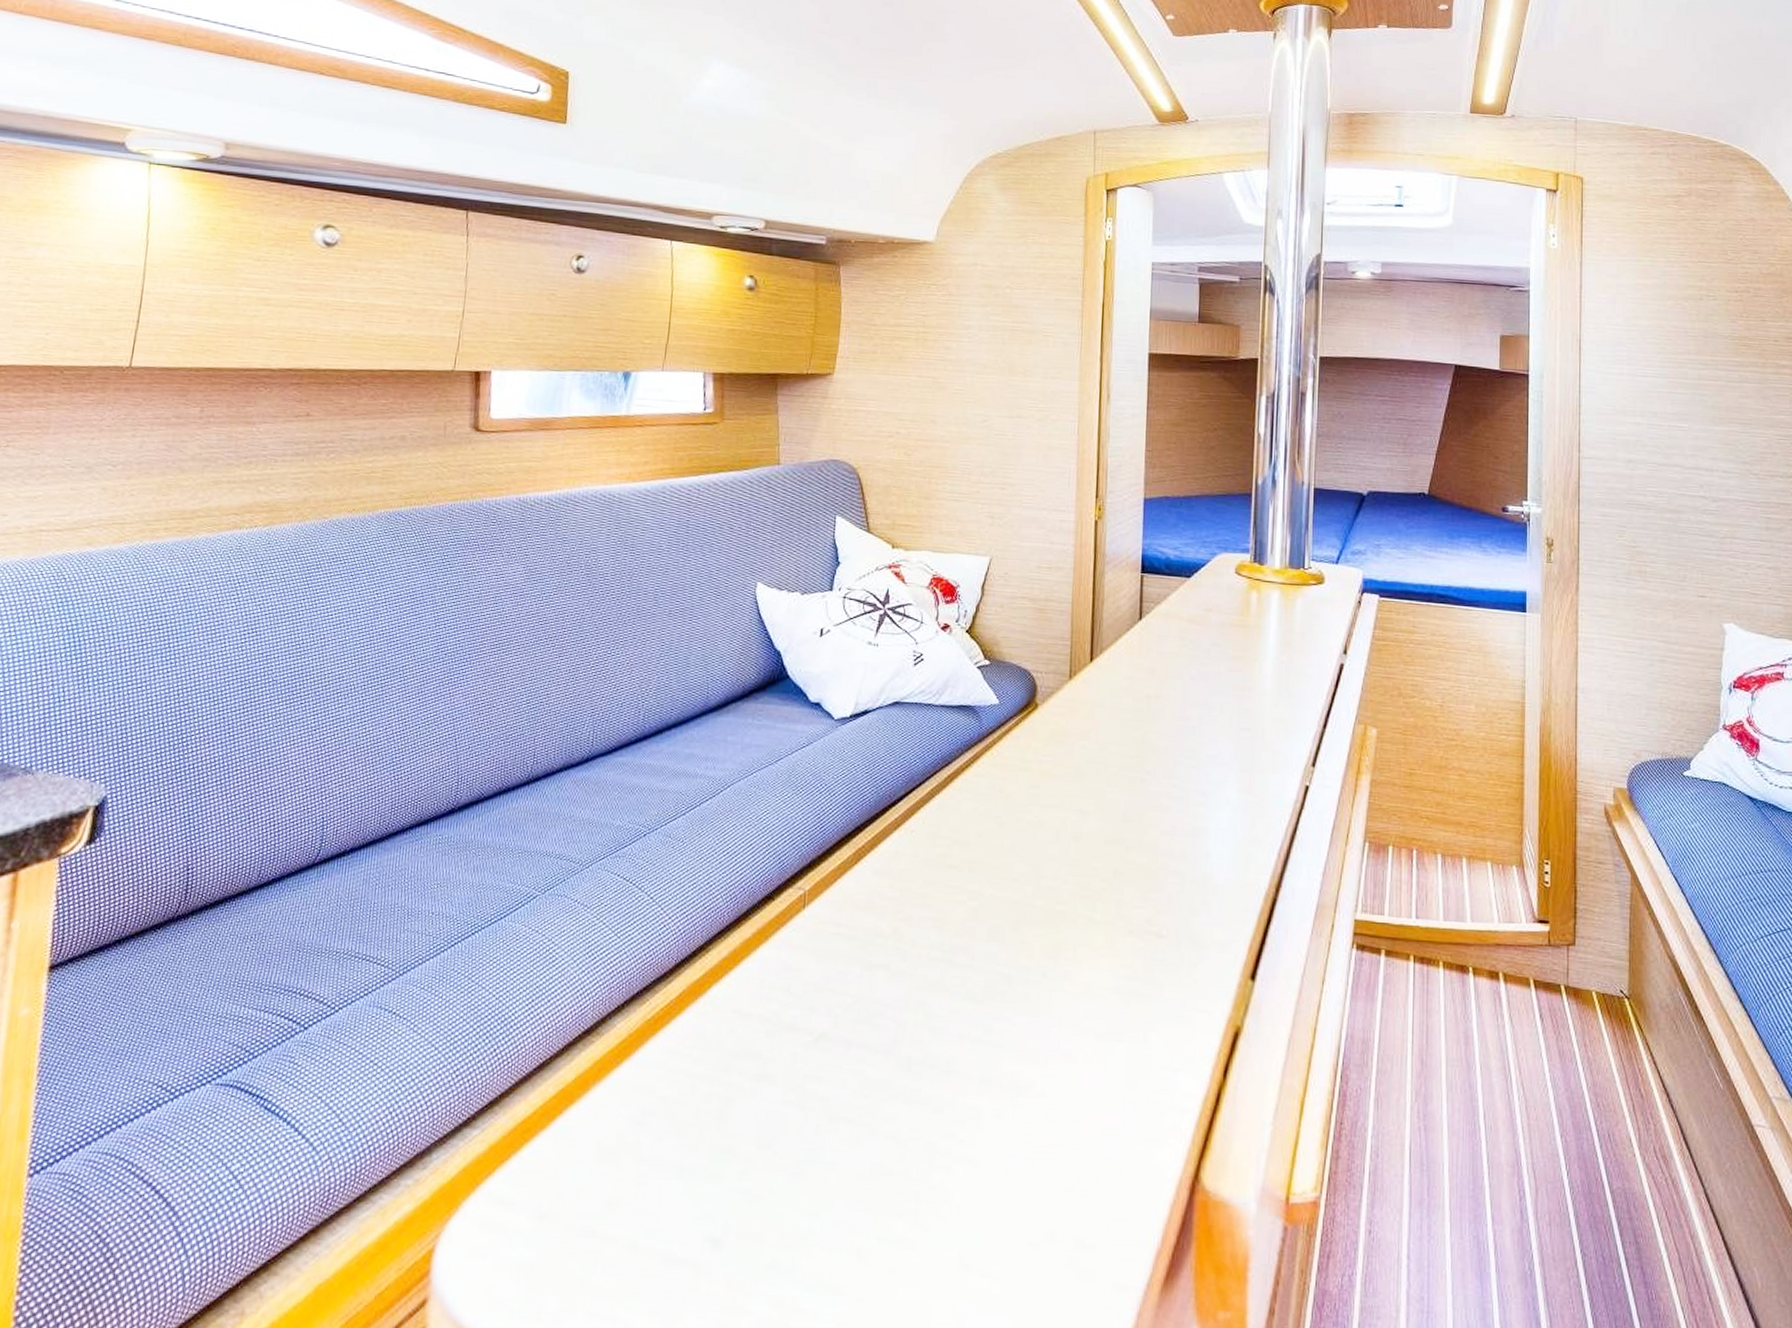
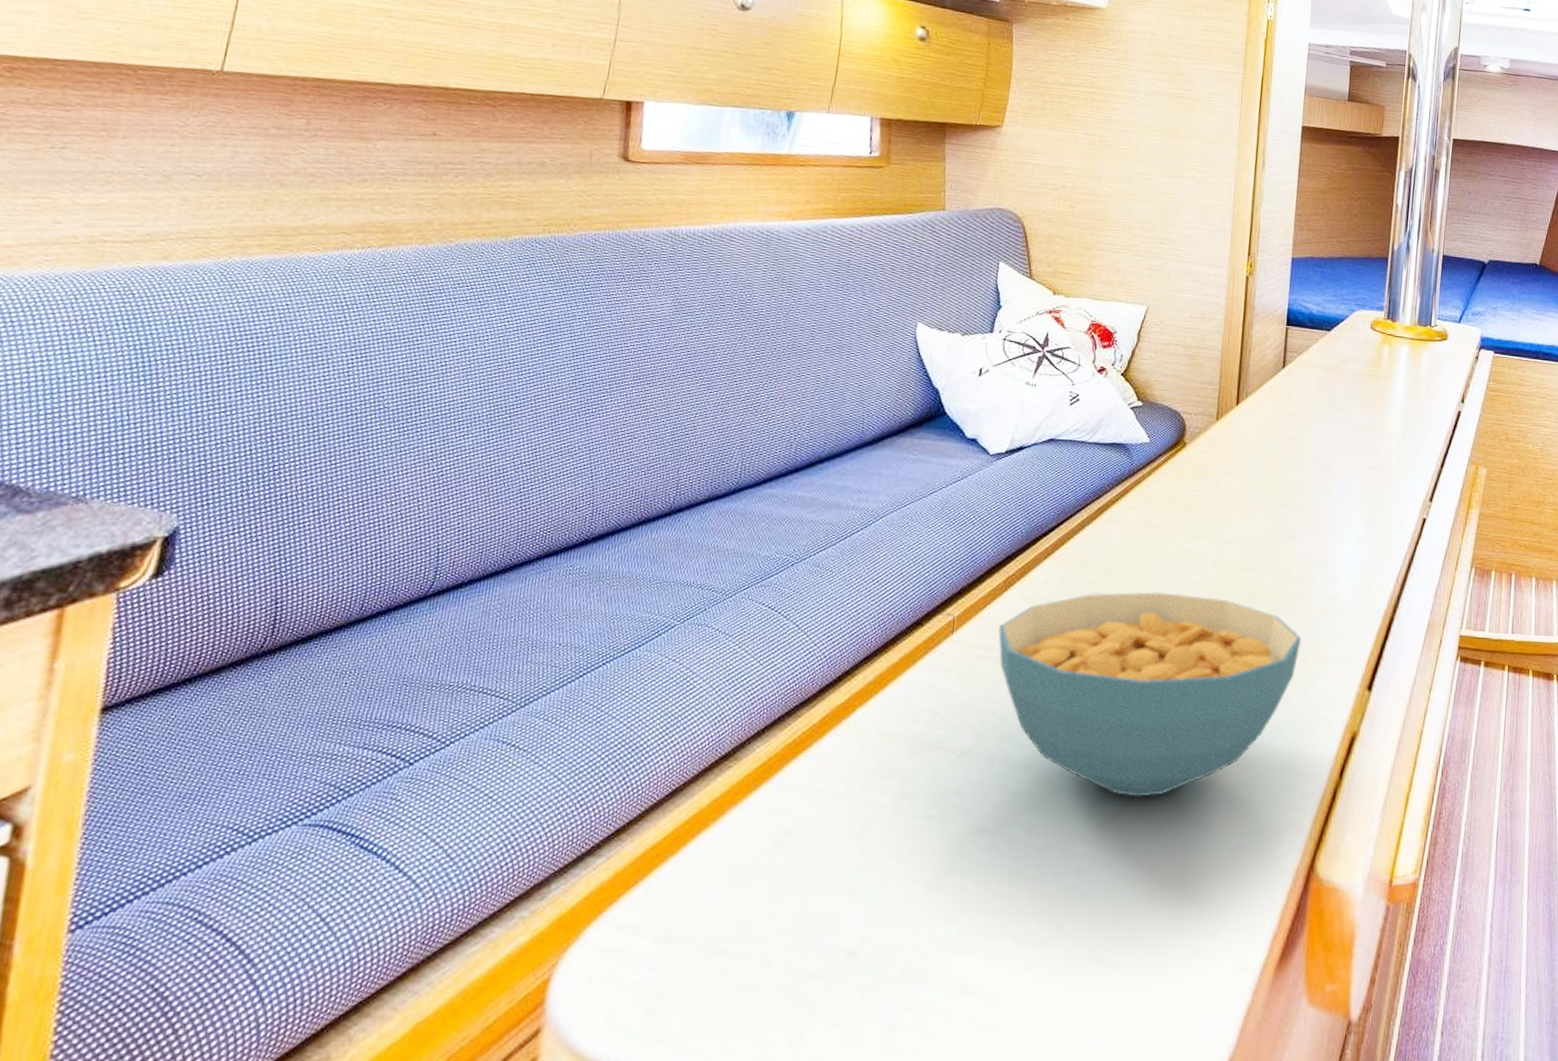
cereal bowl: none [850,866,1174,1091] -> present [998,591,1302,797]

